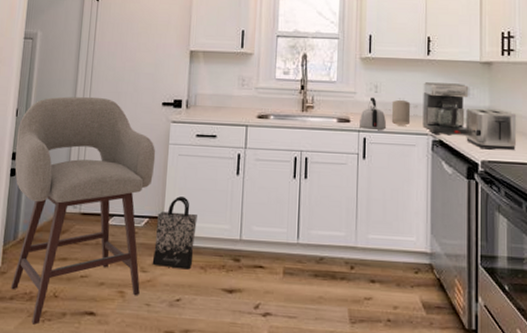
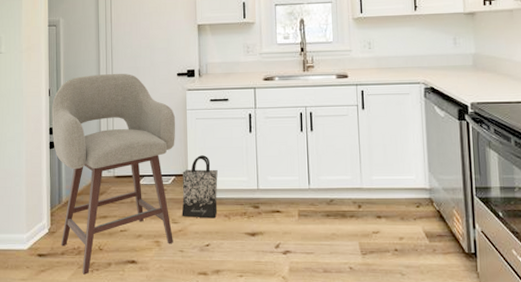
kettle: present [358,97,387,131] -> none [356,53,382,83]
canister: present [386,98,417,127] -> none [380,52,409,78]
coffee maker: present [422,82,469,135] -> none [412,34,456,83]
toaster: present [466,108,517,151] -> none [454,55,502,92]

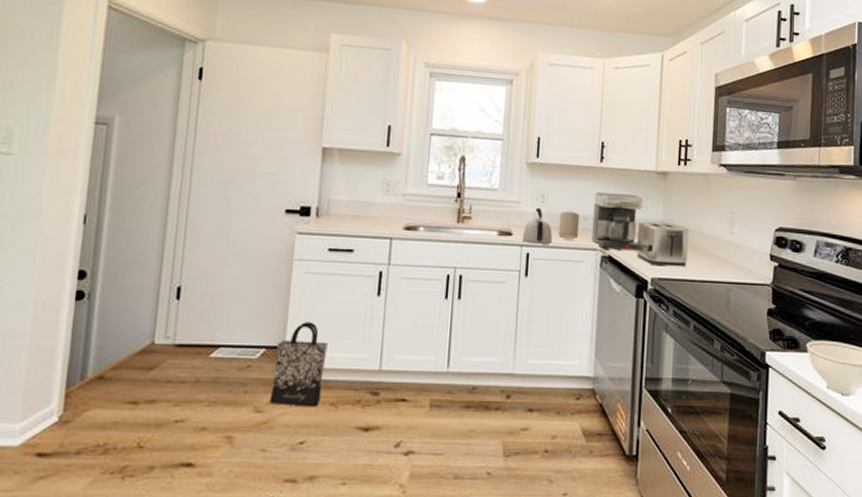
bar stool: present [51,73,176,275] -> none [77,199,277,483]
kettle: none [356,53,382,83] -> present [521,207,553,246]
canister: none [380,52,409,78] -> present [553,209,587,241]
coffee maker: none [412,34,456,83] -> present [591,192,643,251]
toaster: none [454,55,502,92] -> present [636,221,690,267]

